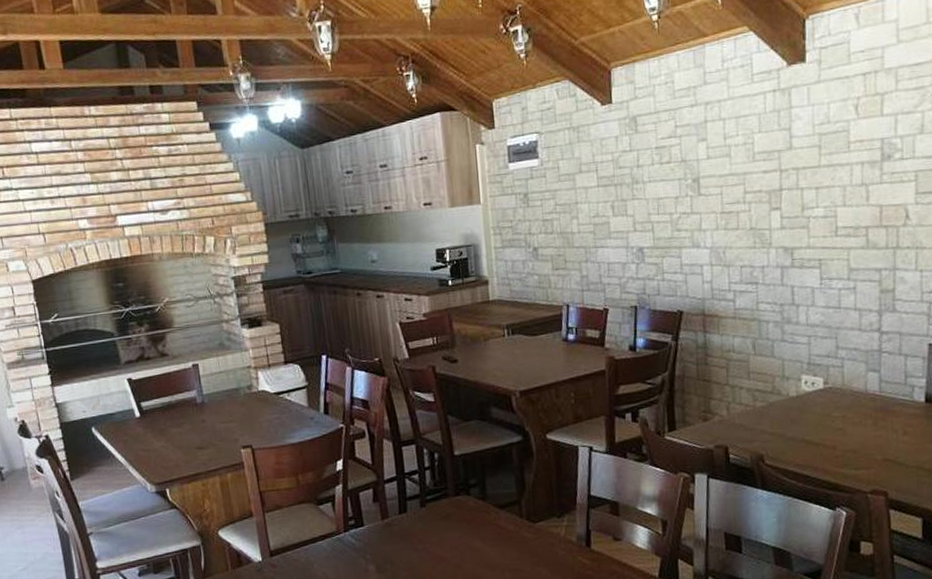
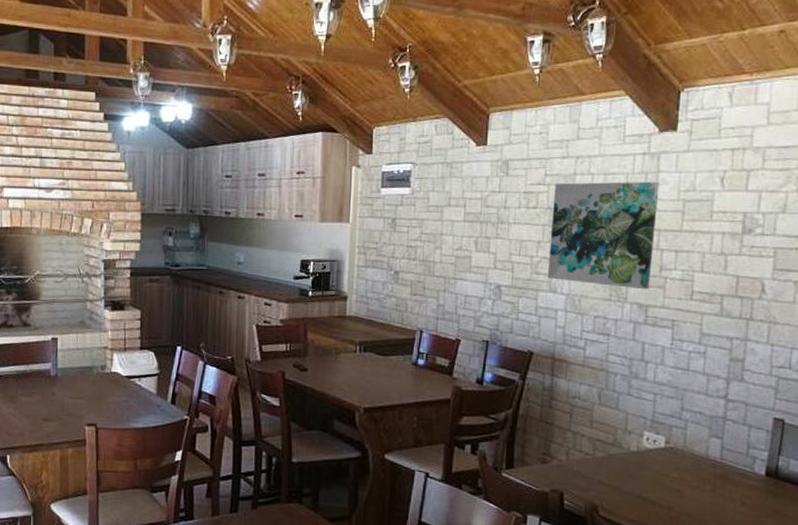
wall art: none [686,118,794,234] -> present [547,181,659,290]

